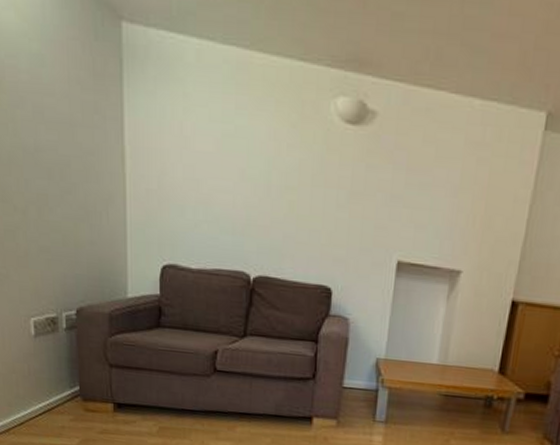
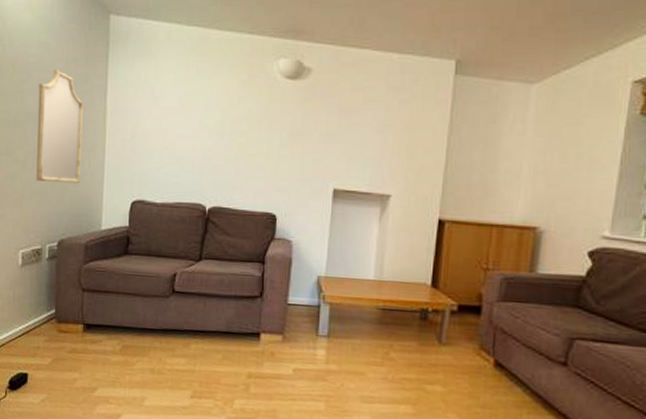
home mirror: none [35,92,98,242] -> present [36,69,83,184]

